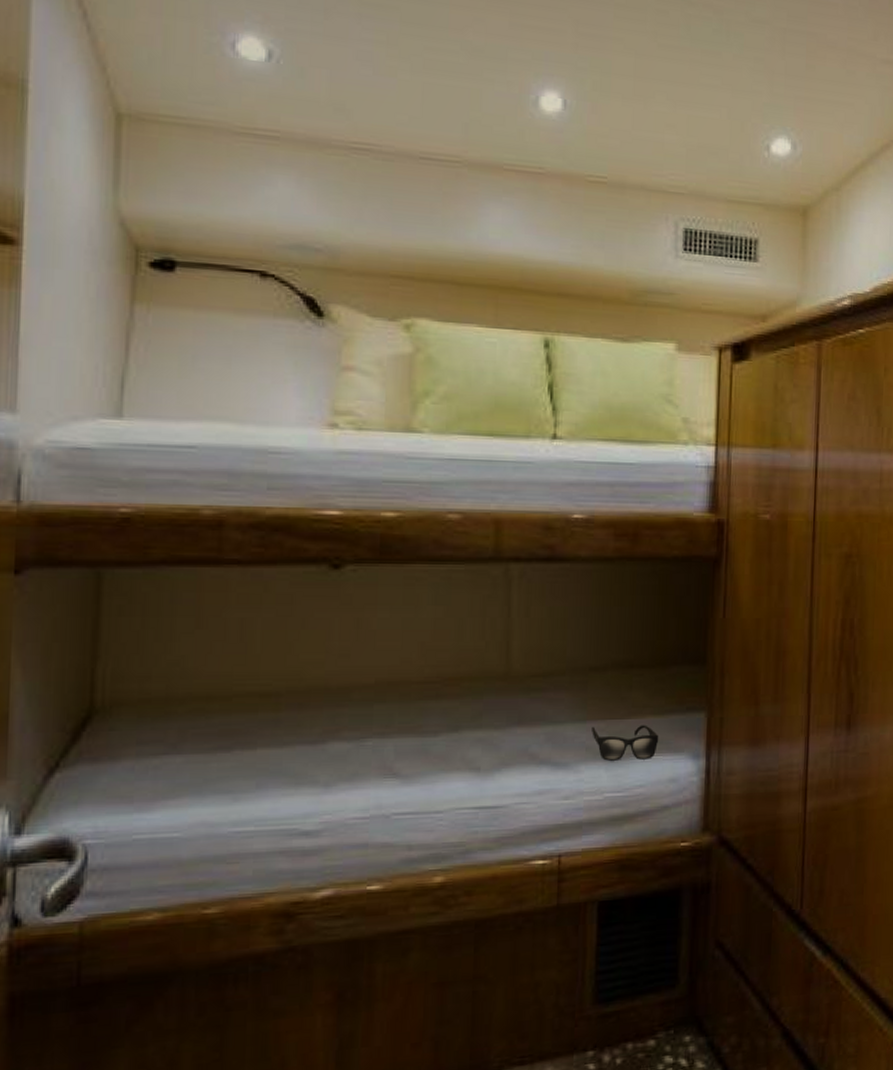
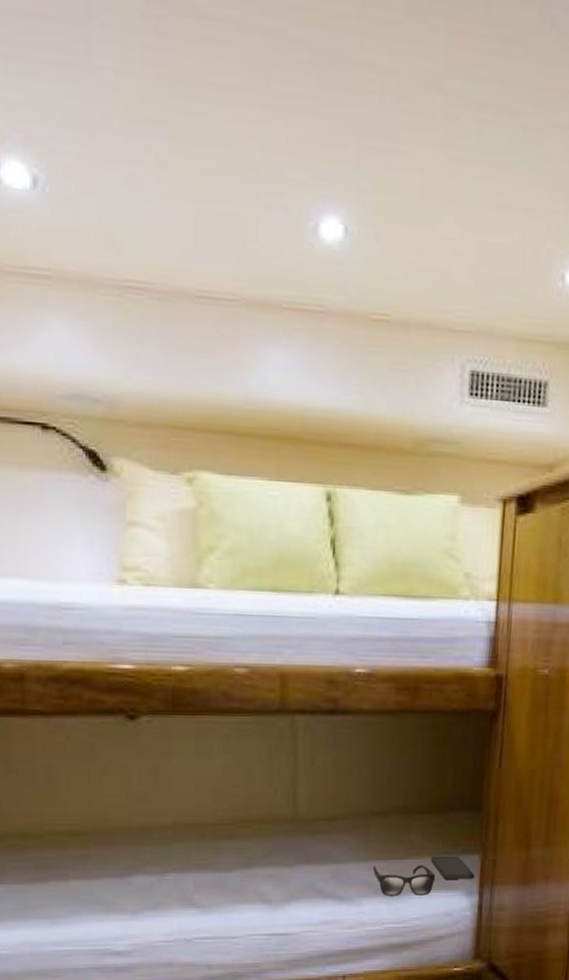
mobile phone: none [653,714,701,742] -> present [430,856,475,880]

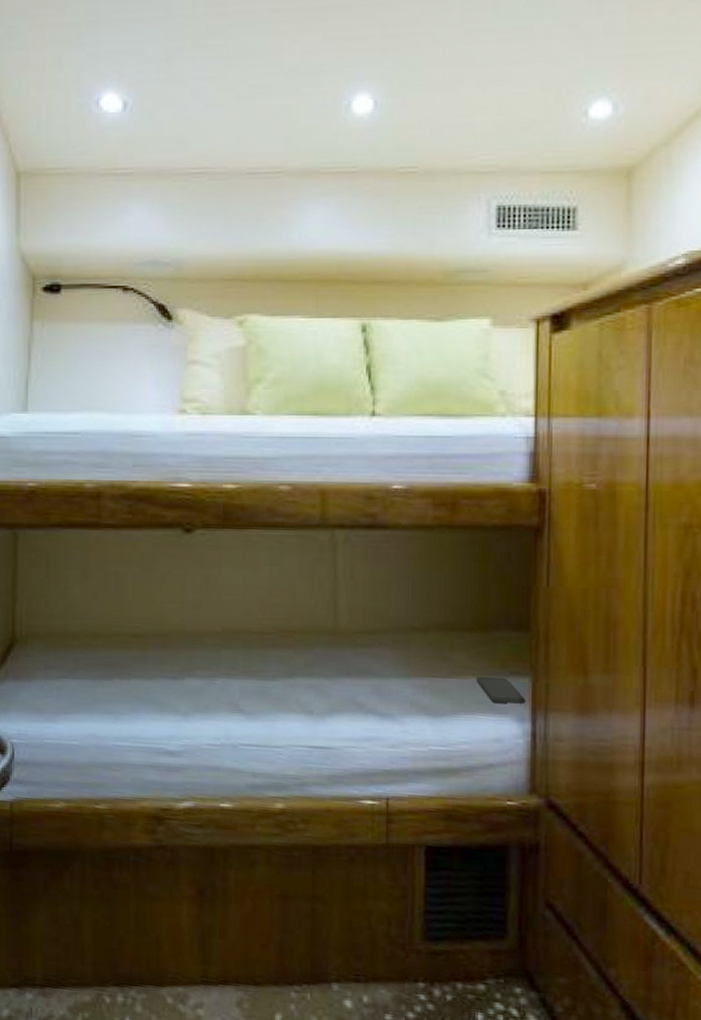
sunglasses: present [373,865,436,896] -> none [415,682,483,718]

